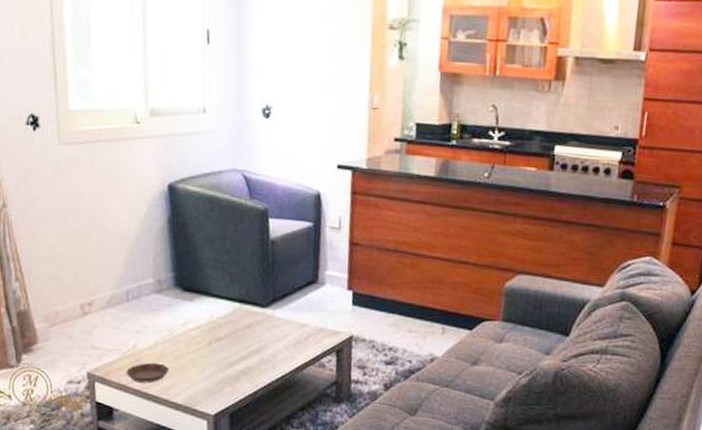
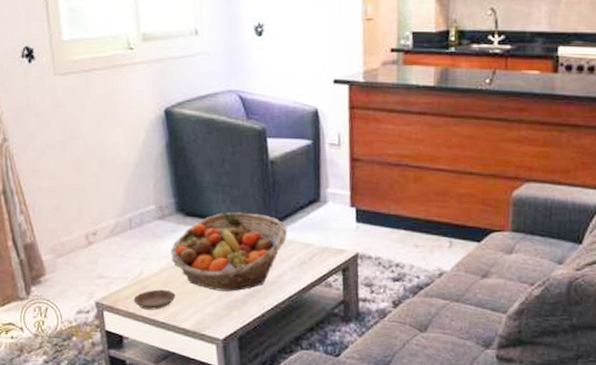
fruit basket: none [166,289,284,368] -> present [171,212,287,292]

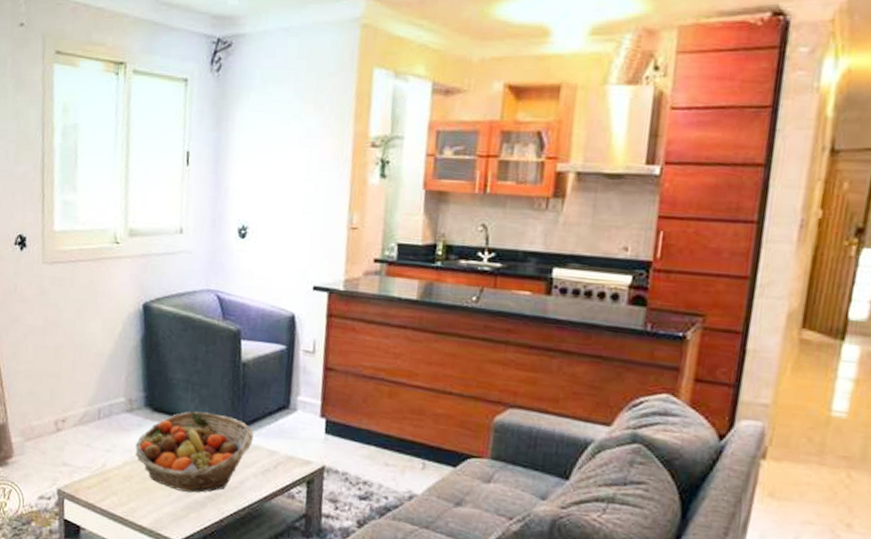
saucer: present [133,289,176,310] -> none [94,482,136,504]

